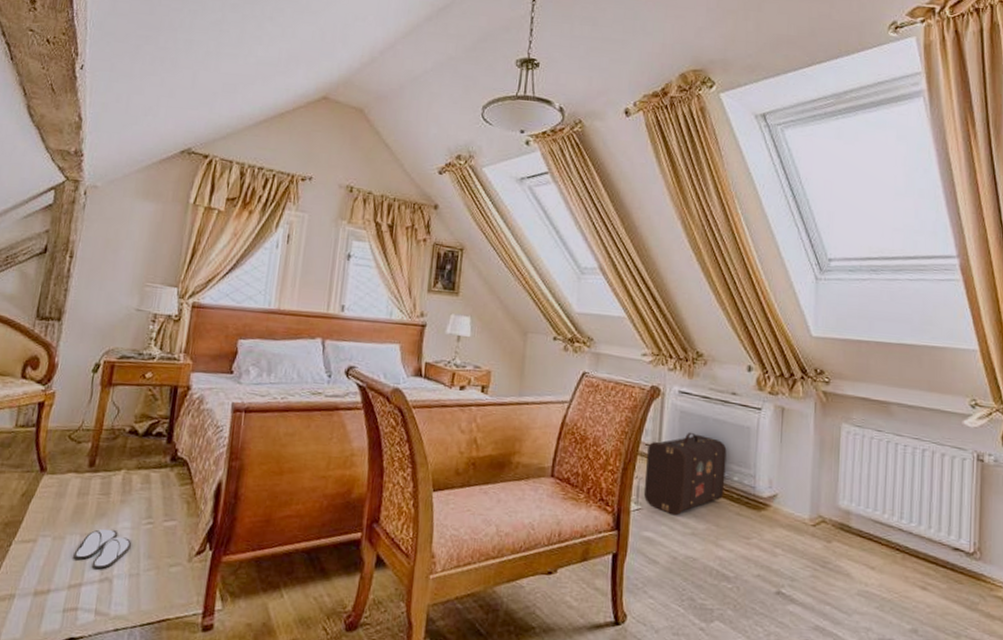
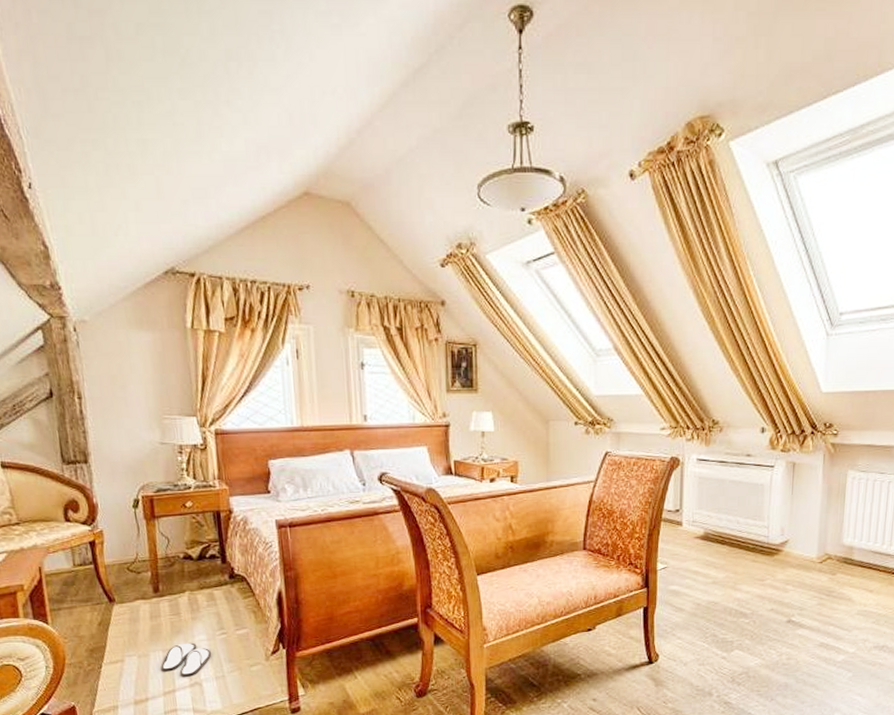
suitcase: present [643,432,727,516] -> none [668,495,743,569]

